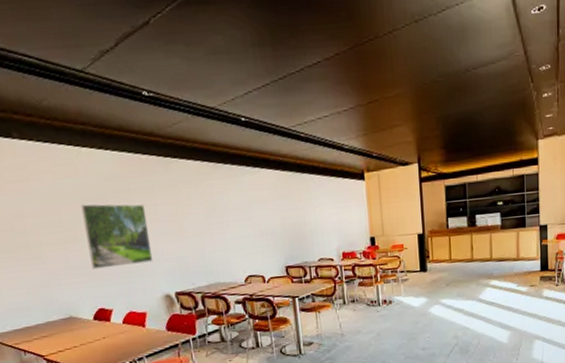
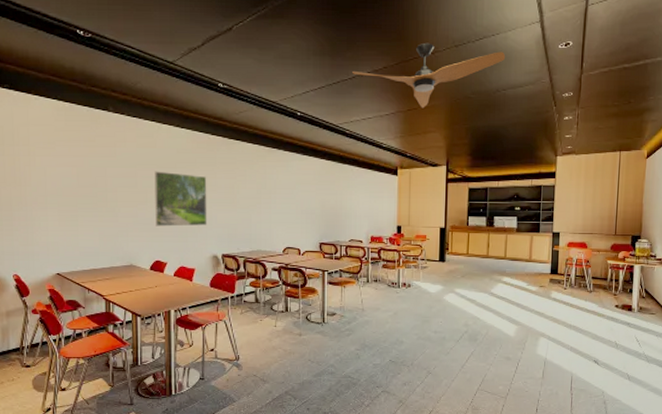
electric fan: none [298,19,473,99] -> present [351,42,506,108]

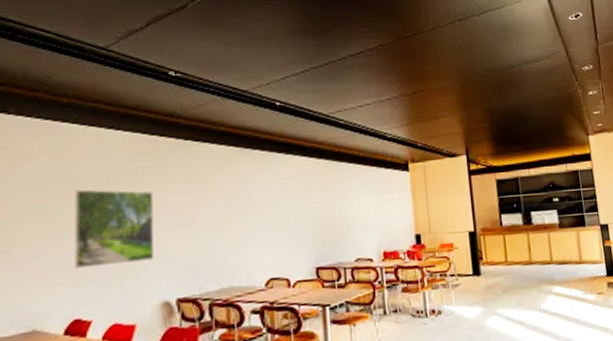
electric fan: present [351,42,506,108] -> none [340,17,516,90]

